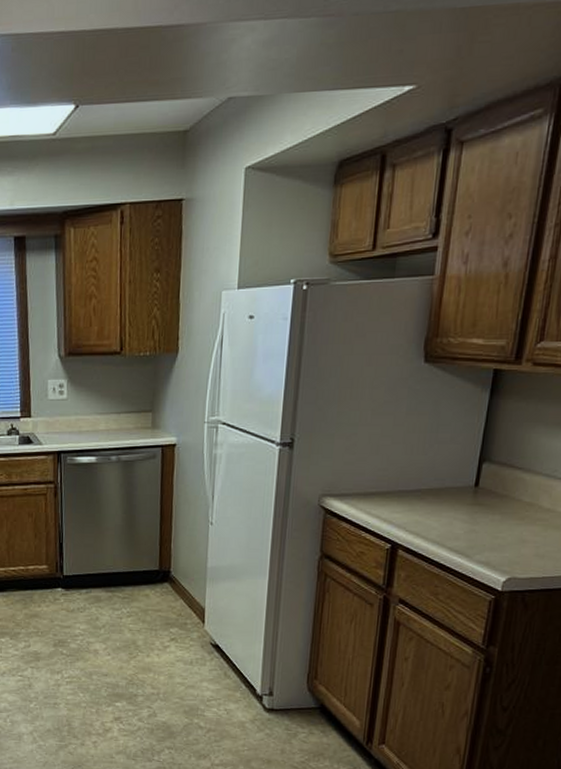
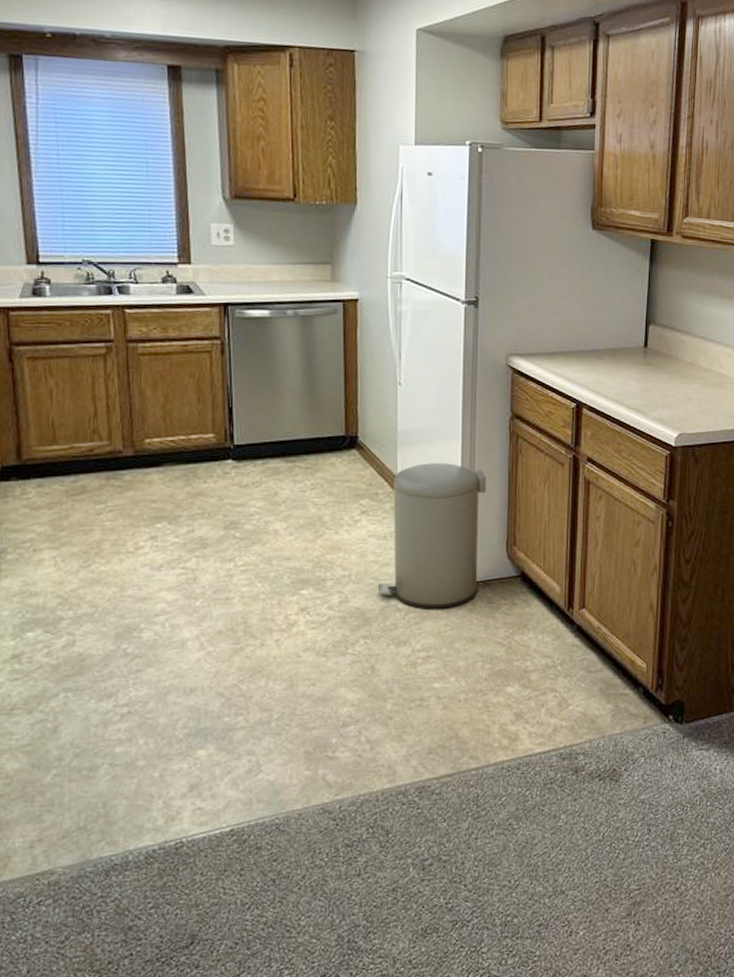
pedal bin: none [182,598,291,732] -> present [377,463,486,610]

